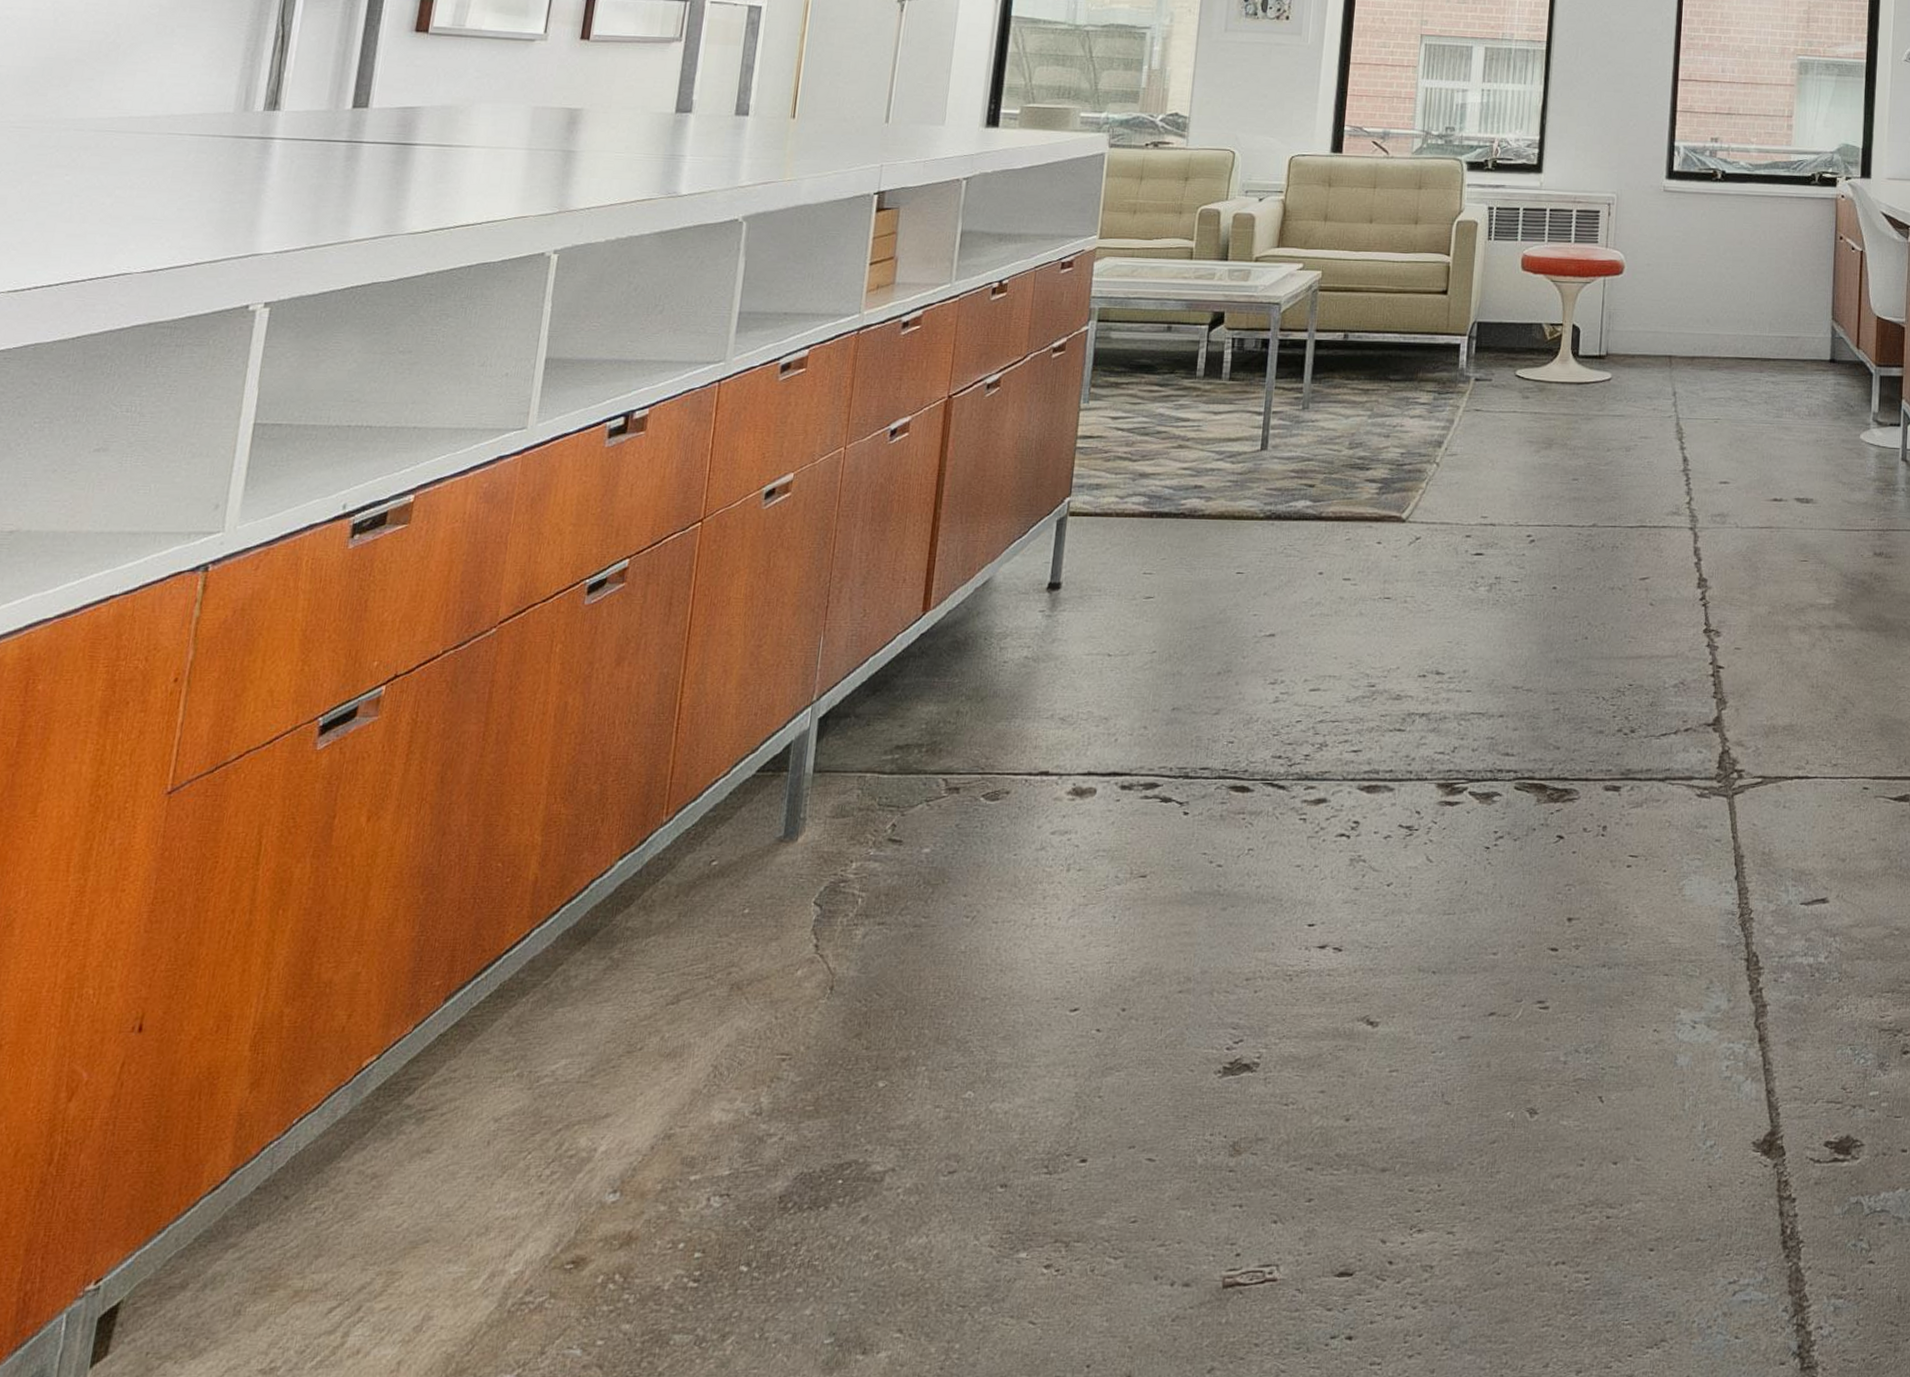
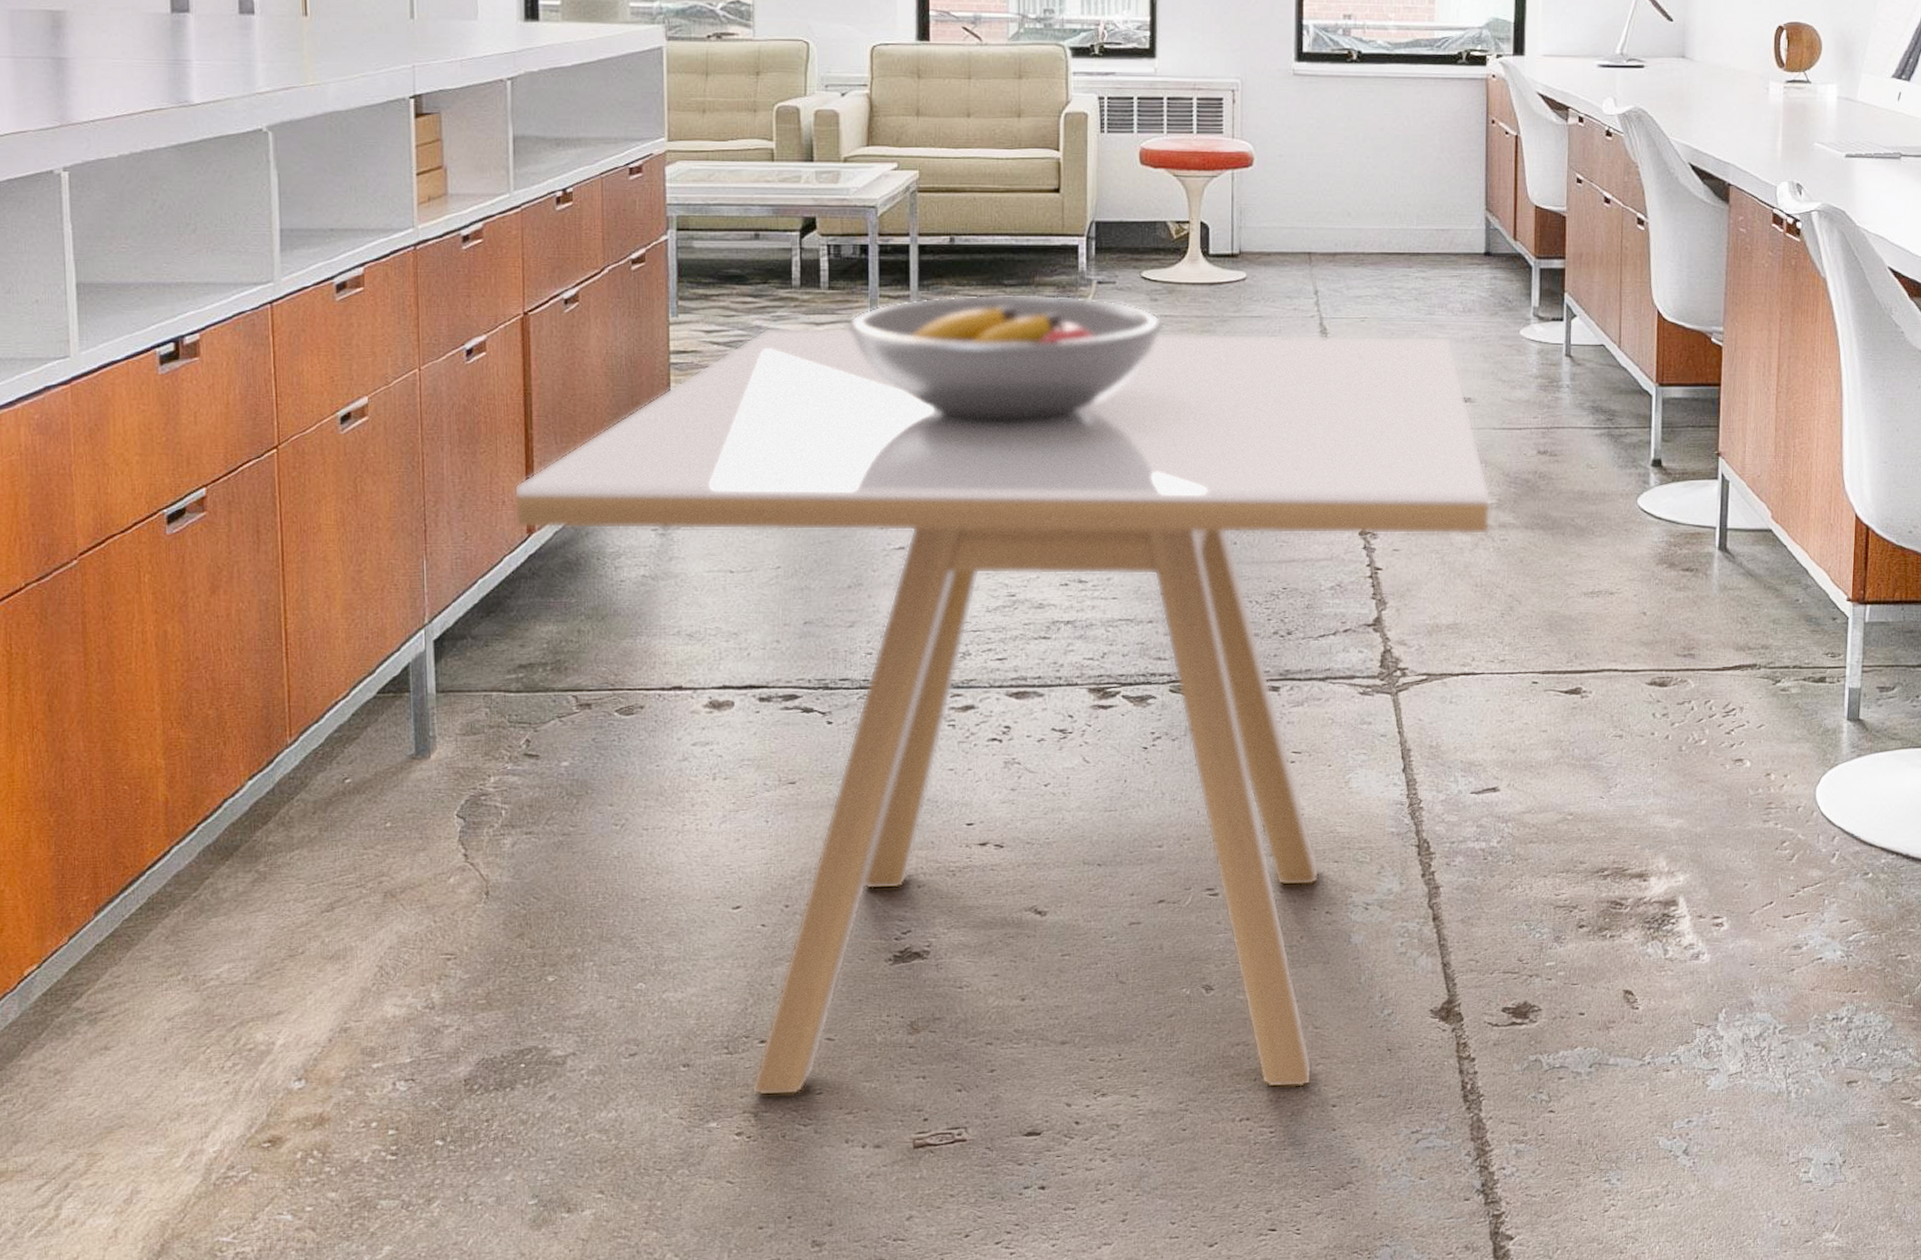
dining table: none [911,415,1829,1228] -> present [513,327,1491,1097]
fruit bowl: none [1240,388,1534,511] -> present [845,294,1165,420]

